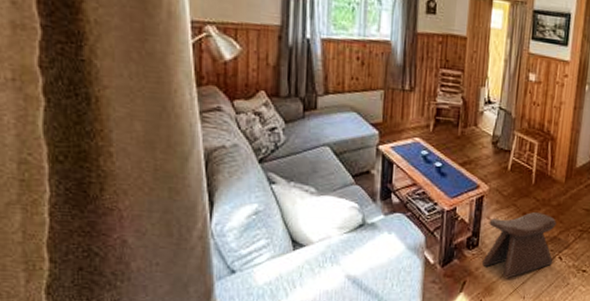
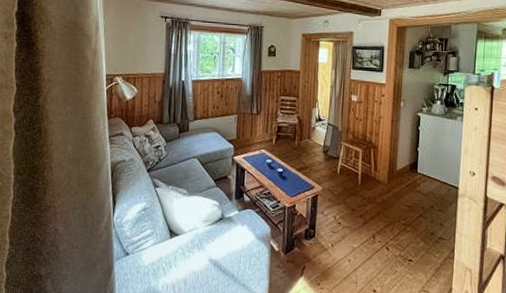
stool: present [482,211,557,278] -> none [319,208,382,265]

